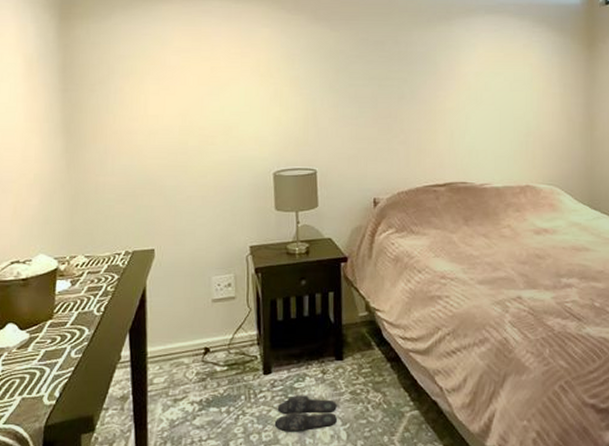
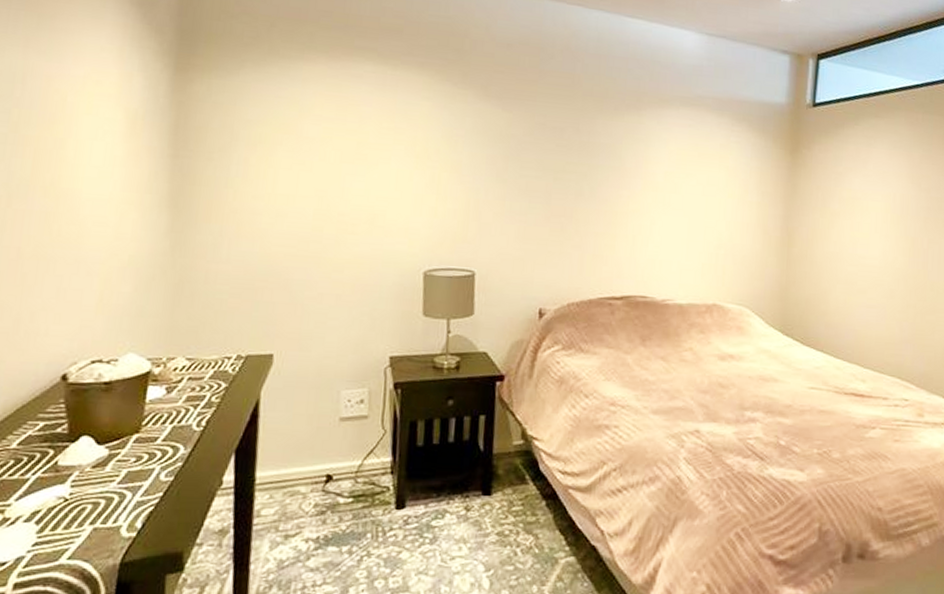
slippers: present [275,395,337,432] -> none [406,535,480,578]

